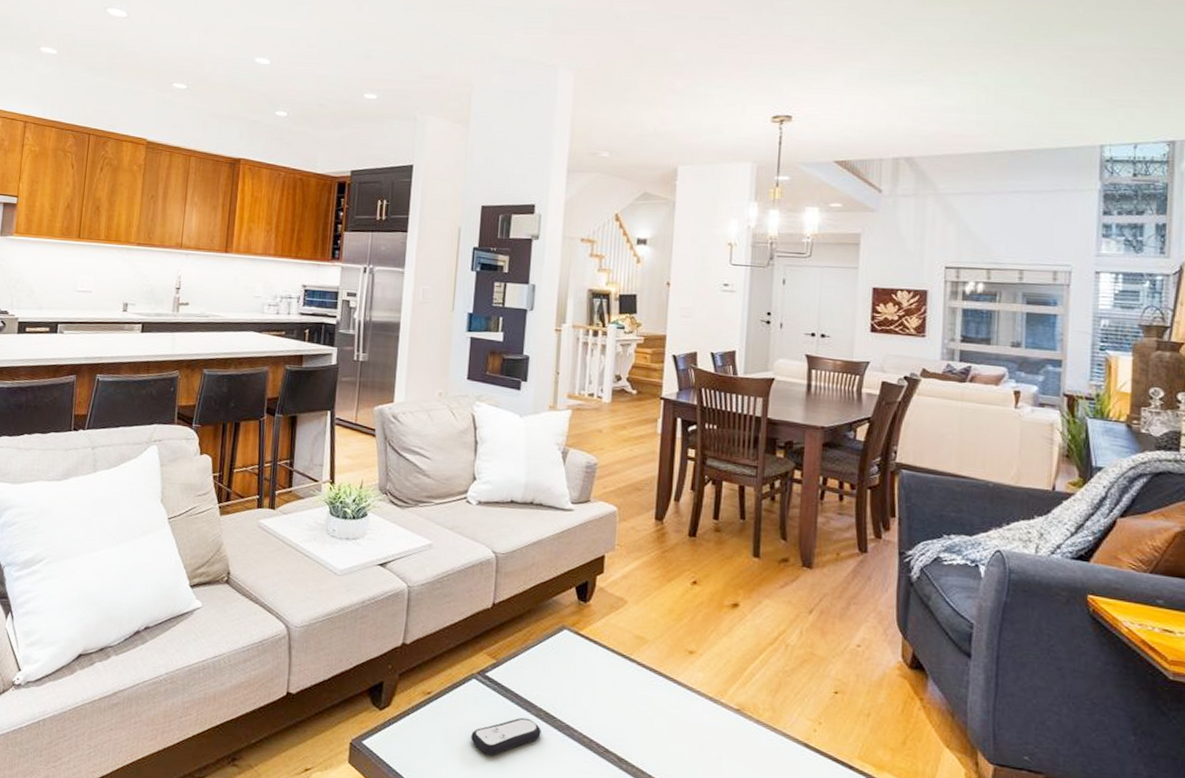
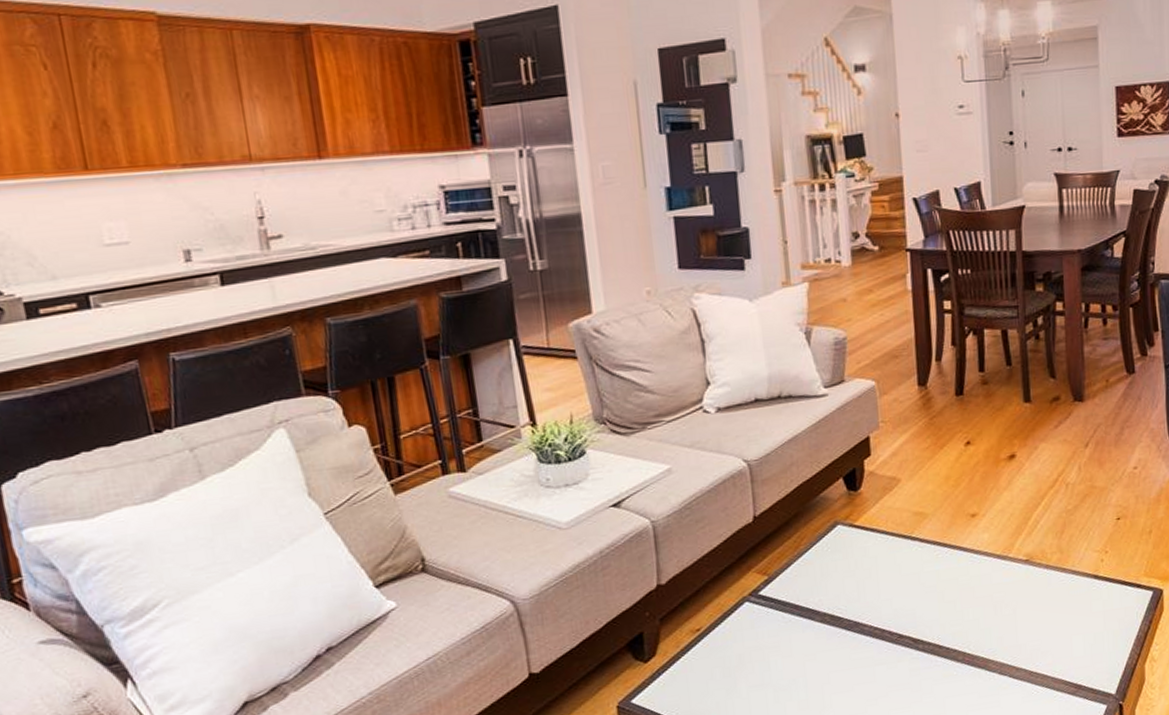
remote control: present [471,717,541,755] -> none [753,626,829,675]

